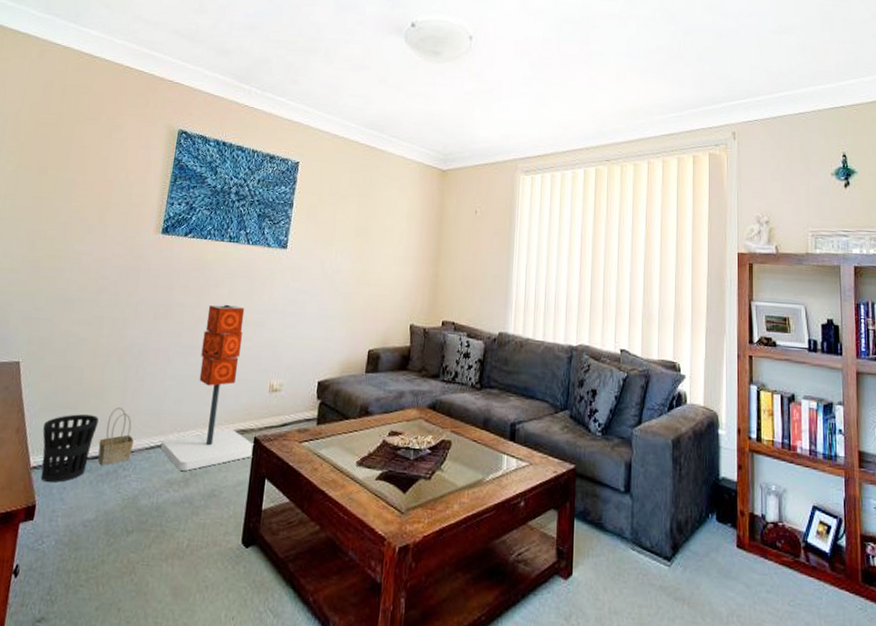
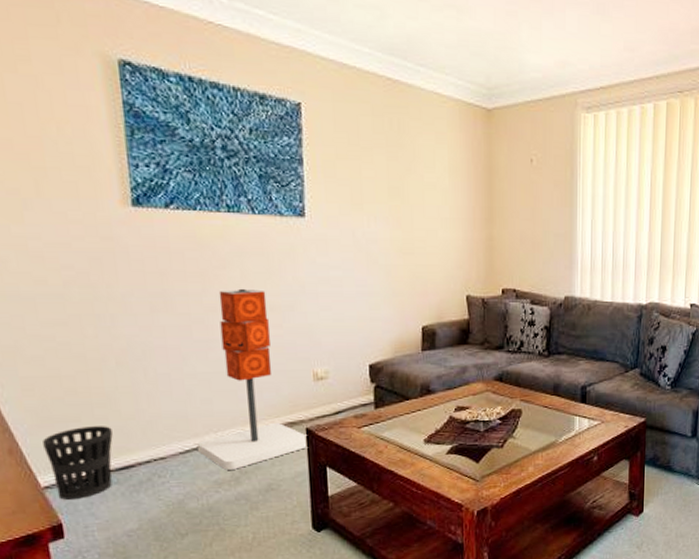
basket: present [97,407,134,466] -> none [119,414,164,476]

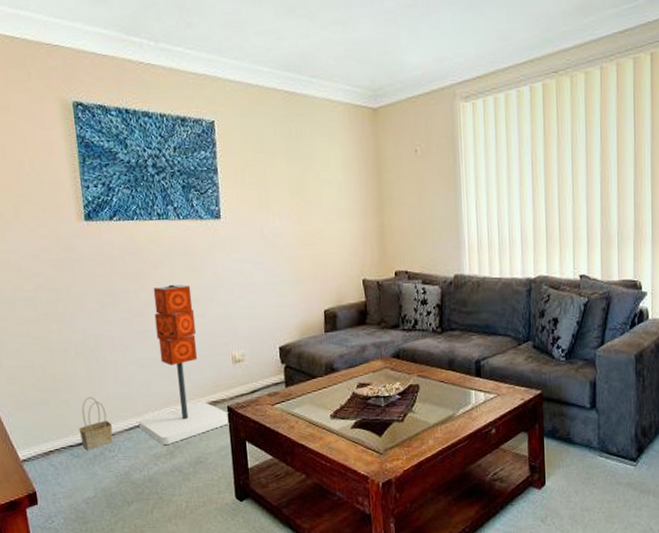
wastebasket: present [43,426,113,500] -> none [21,407,74,471]
basket: none [119,414,164,476] -> present [78,397,113,451]

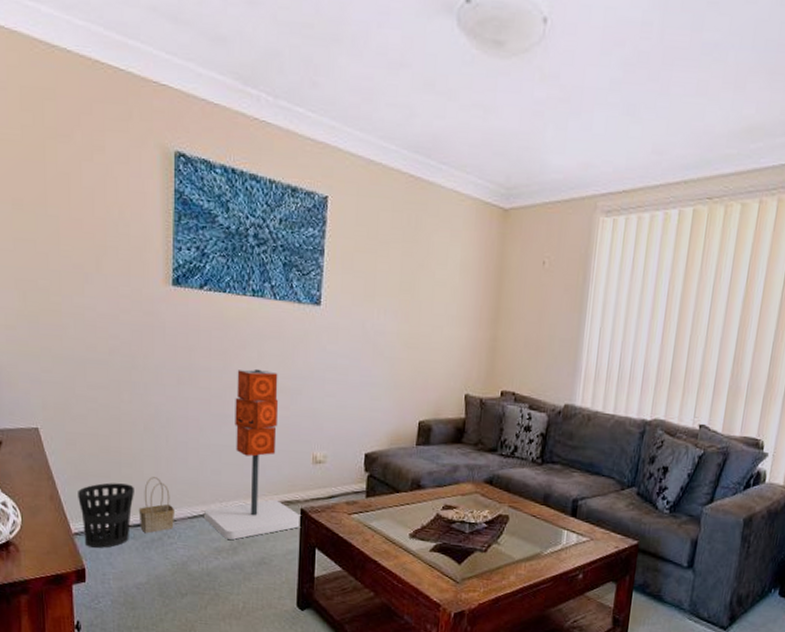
wastebasket: none [21,407,74,471] -> present [78,482,134,548]

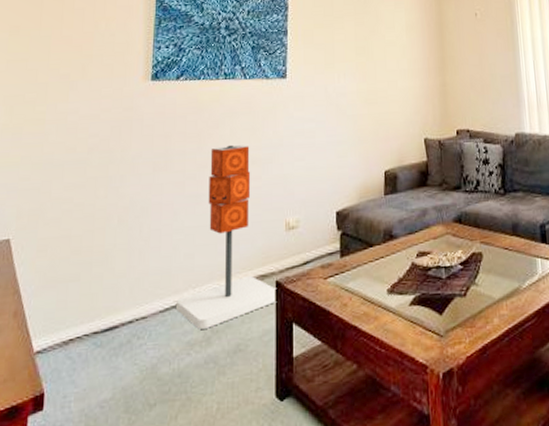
wastebasket: present [78,482,134,548] -> none [44,285,104,366]
basket: present [138,477,176,534] -> none [107,272,146,338]

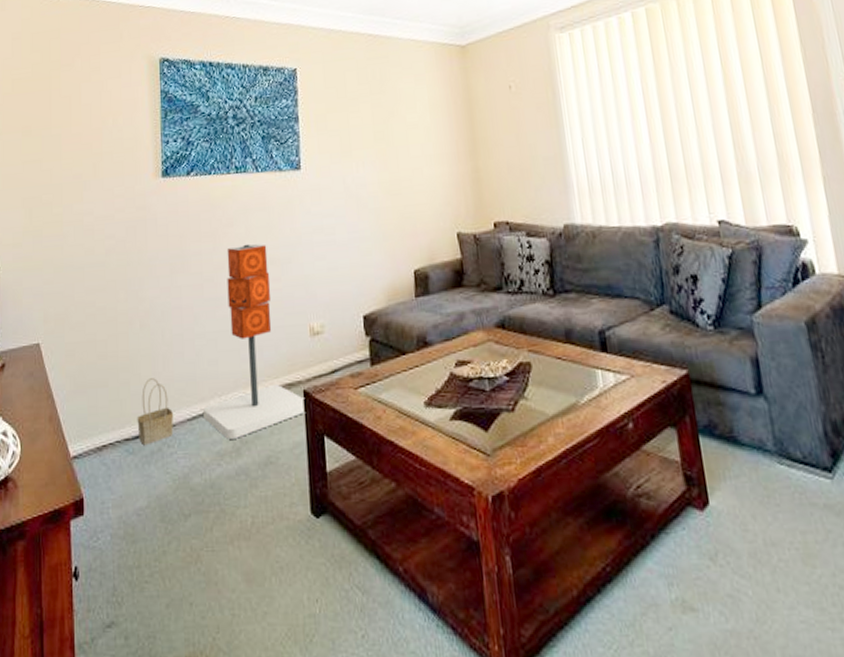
basket: none [107,272,146,338] -> present [137,378,174,446]

